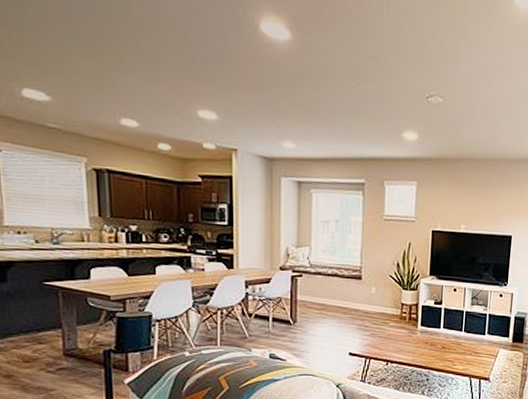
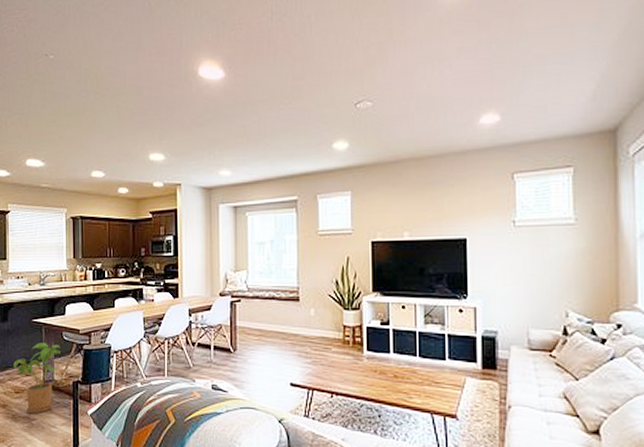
house plant: none [19,308,87,384] -> present [13,343,61,414]

